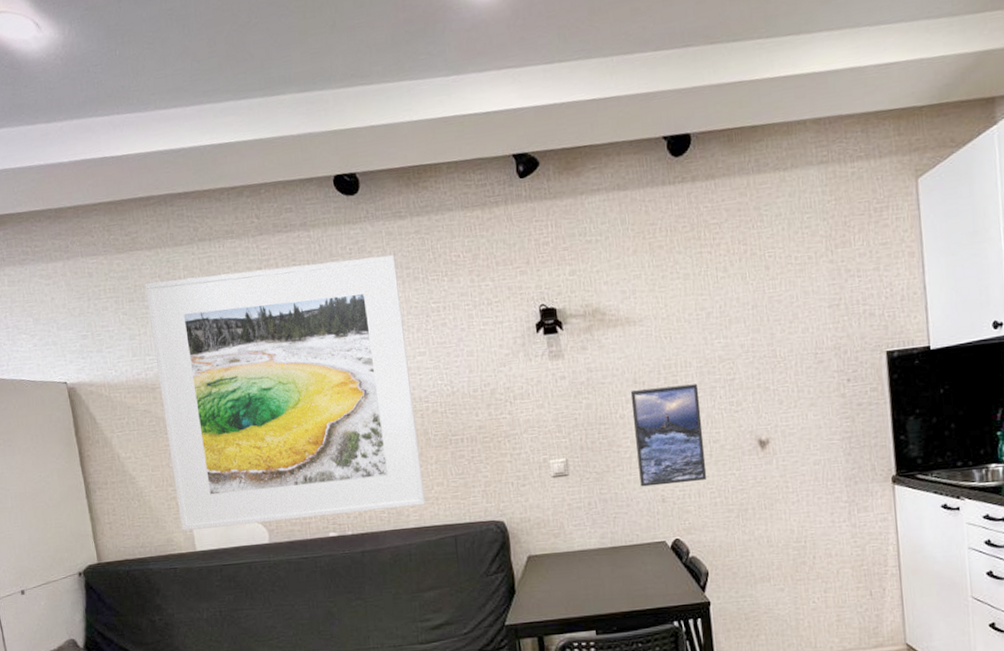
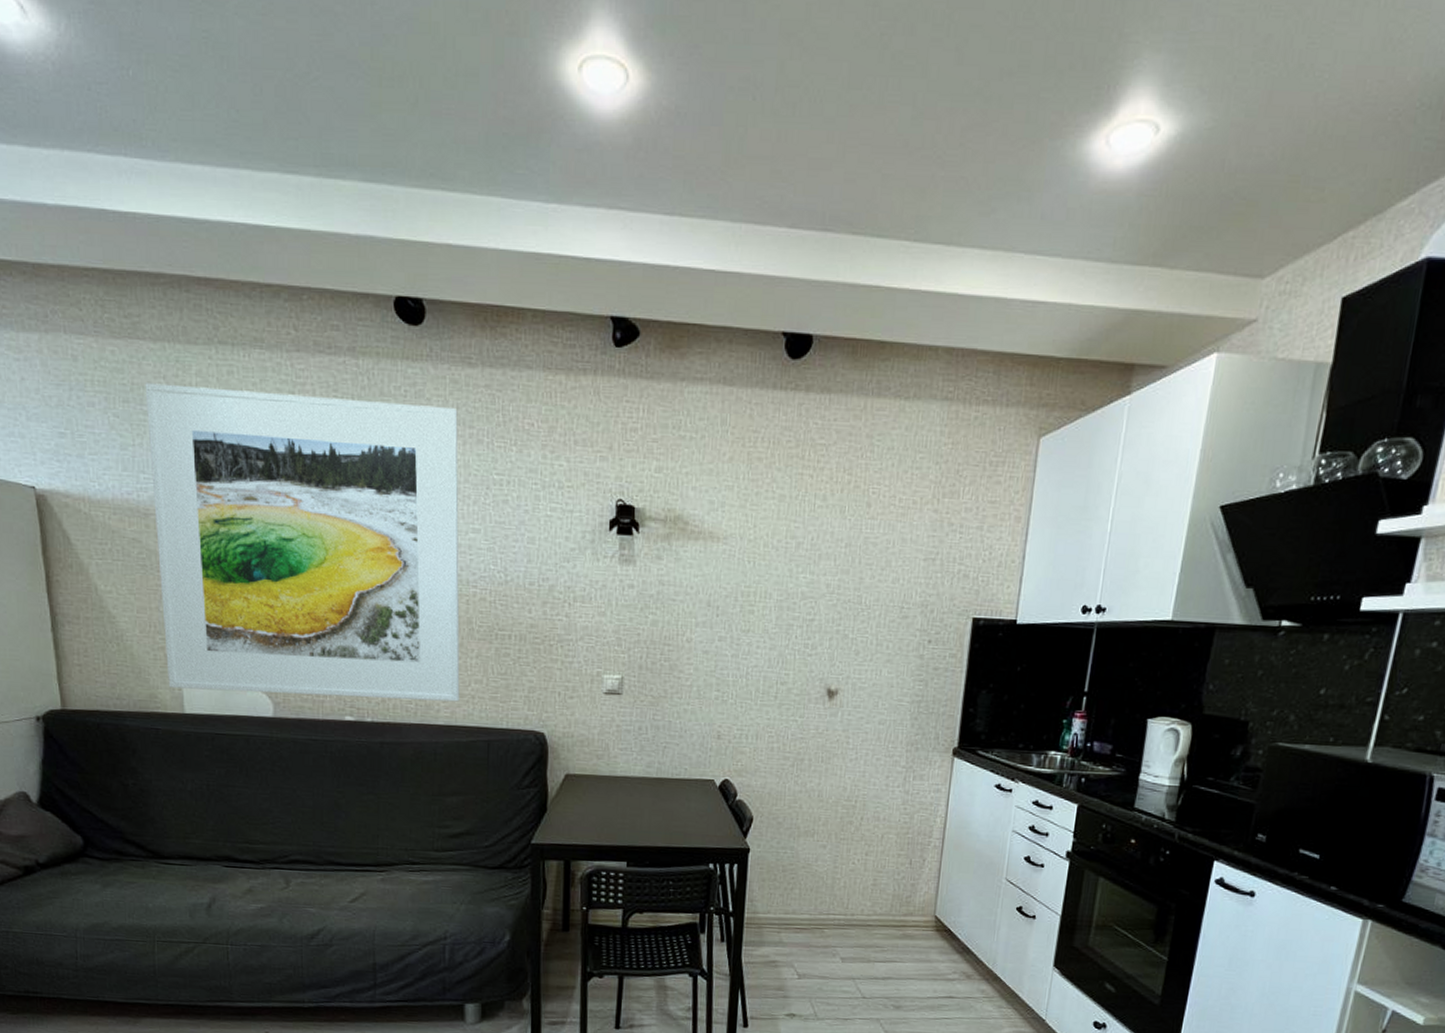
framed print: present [630,383,707,487] -> none [697,614,775,723]

